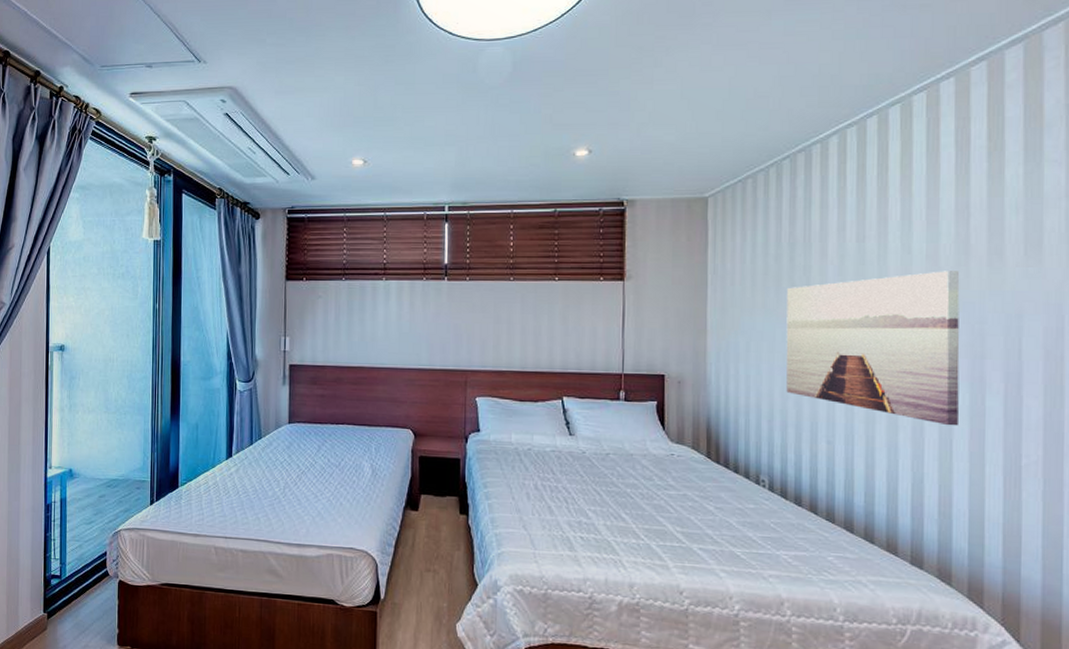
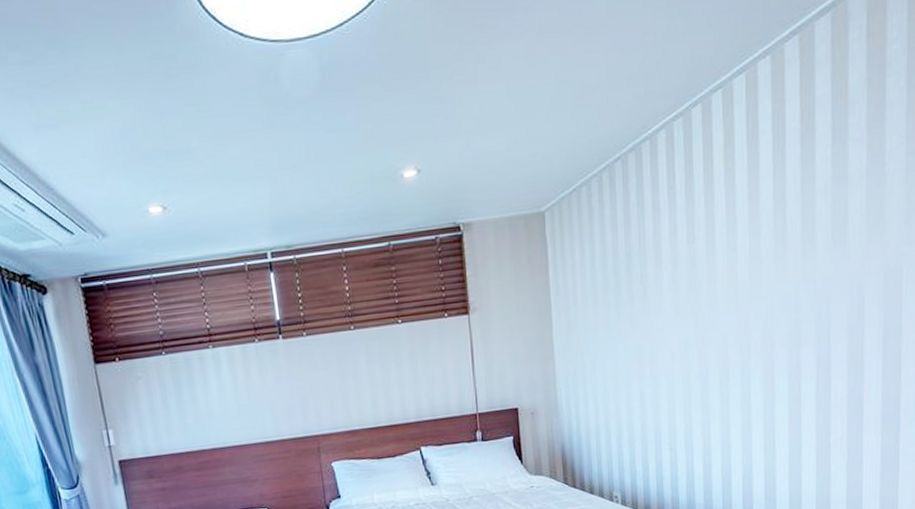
wall art: present [786,271,960,426] -> none [627,263,781,416]

